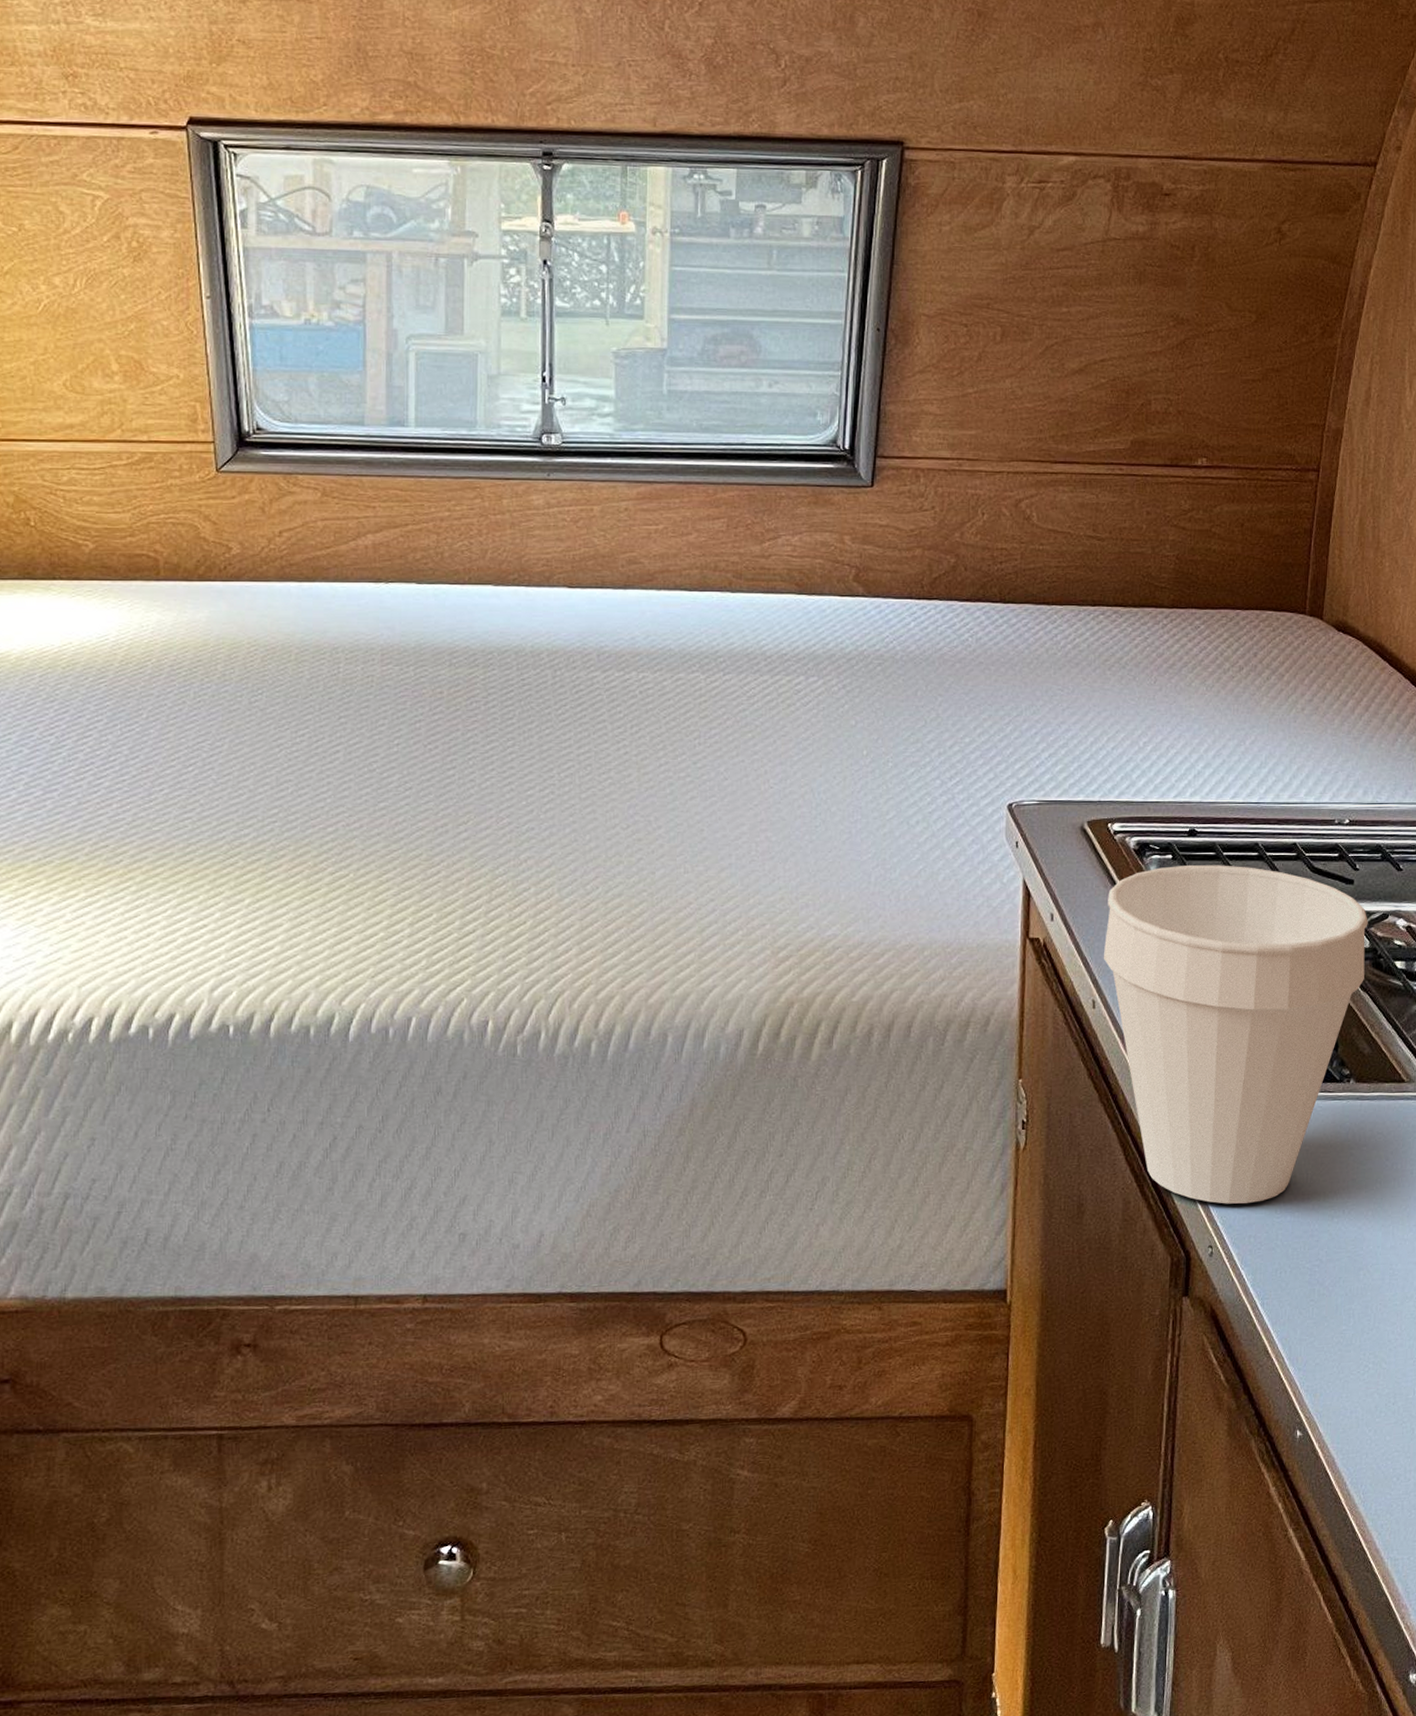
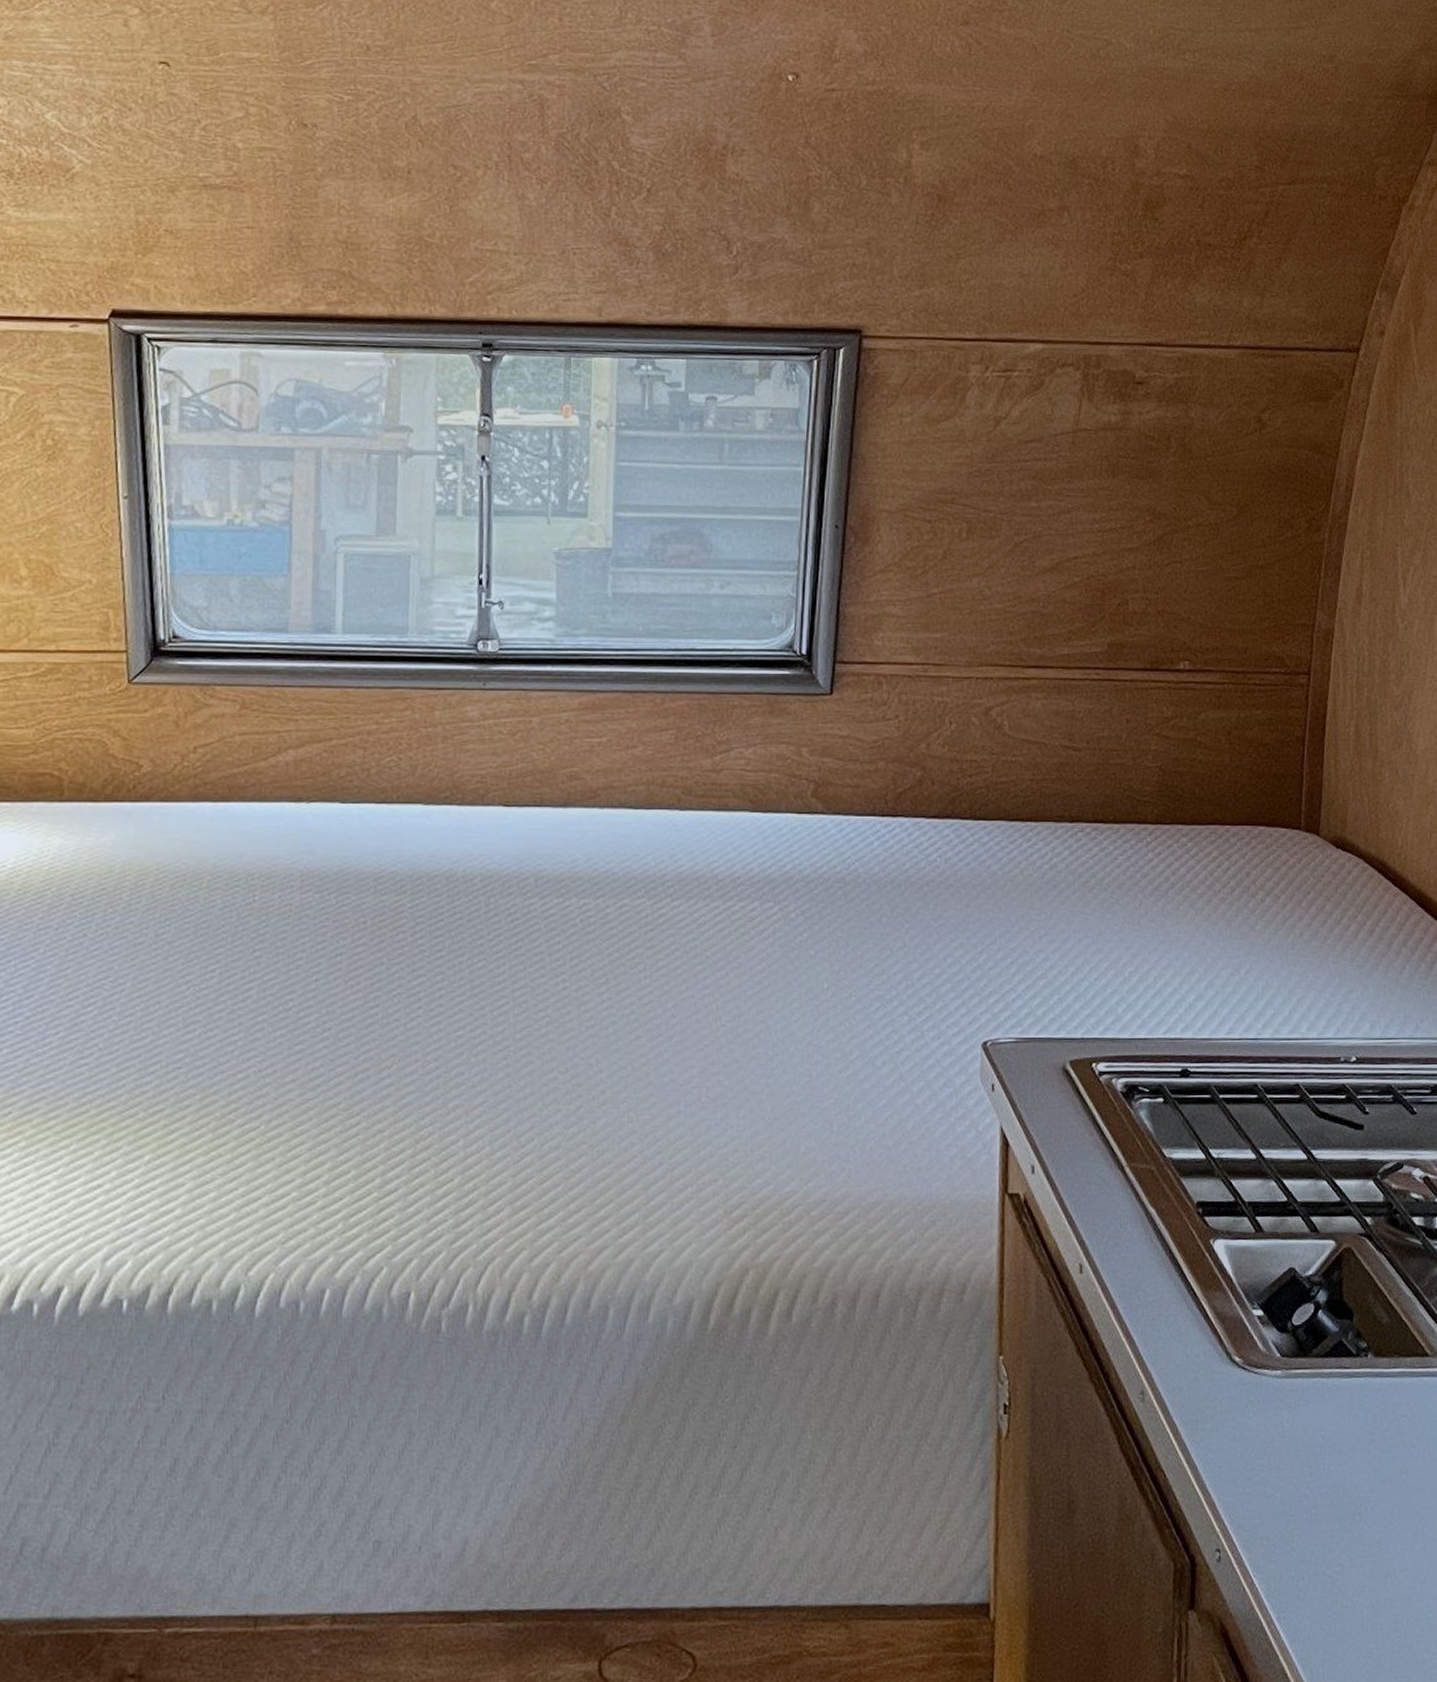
cup: present [1103,865,1368,1204] -> none [1090,1109,1381,1500]

